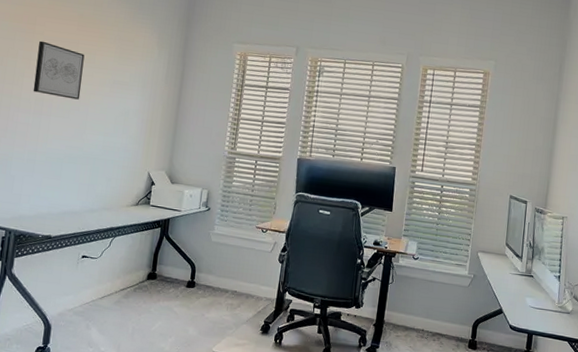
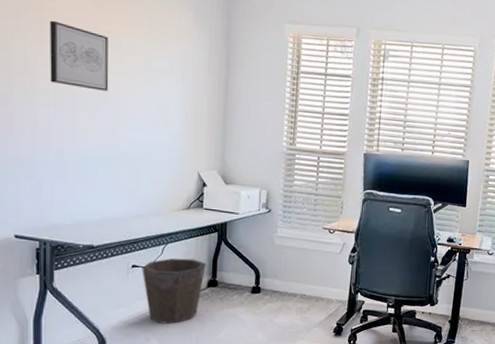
waste bin: none [90,250,148,314] -> present [142,258,206,324]

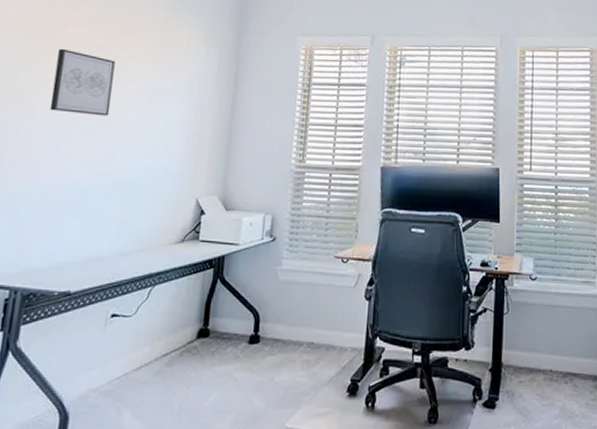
waste bin: present [142,258,206,324] -> none [122,302,198,389]

